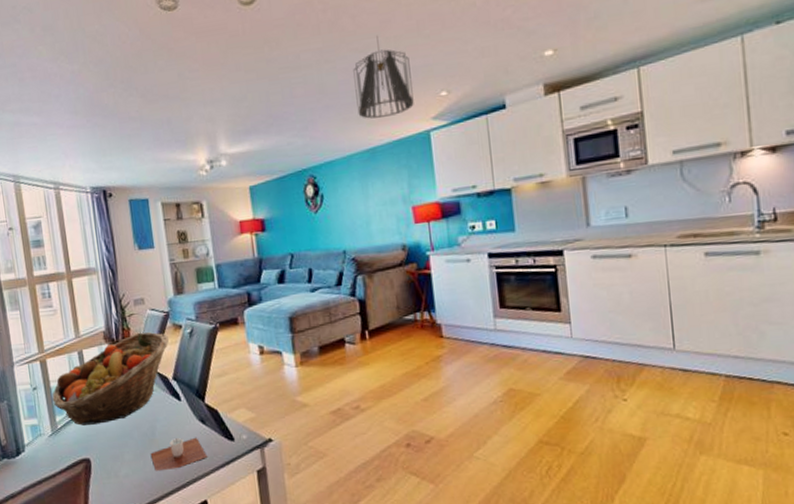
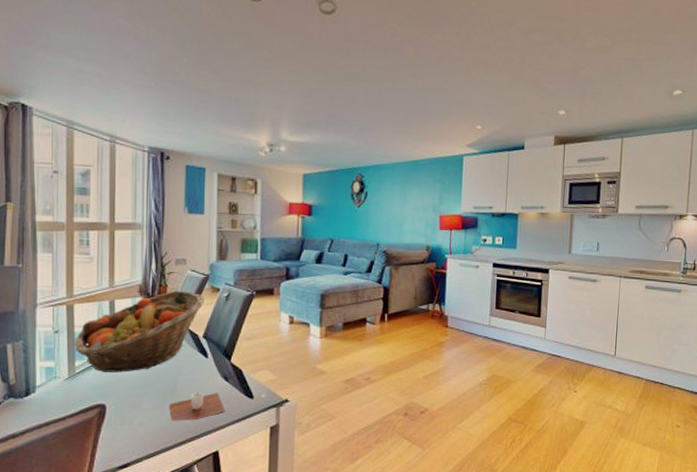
pendant light: present [353,35,414,119] -> none [407,67,456,137]

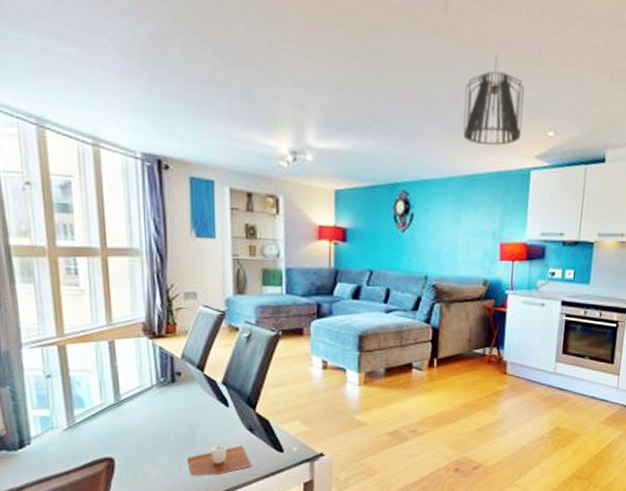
fruit basket: present [74,290,204,372] -> none [71,329,221,423]
pendant light: none [407,67,456,137] -> present [463,54,524,146]

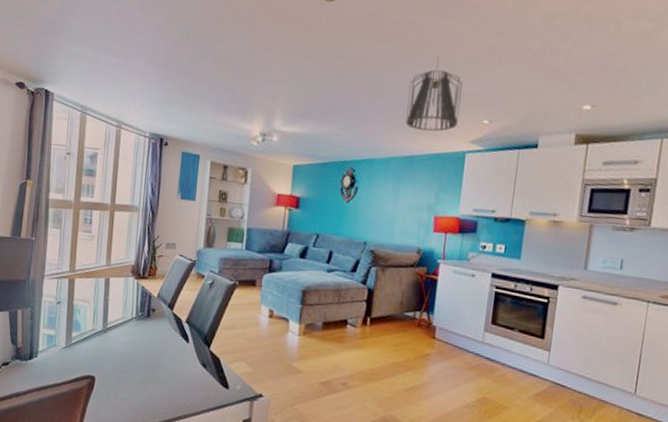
cup: present [187,445,251,477] -> none [150,375,201,403]

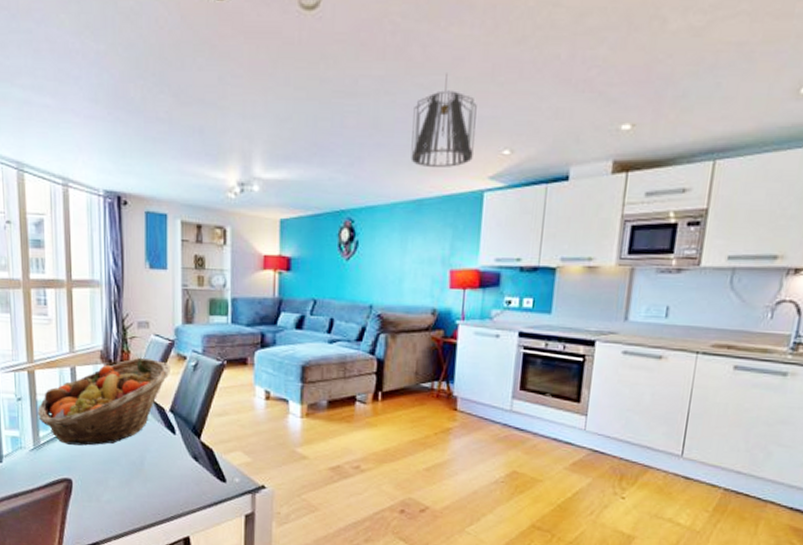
fruit basket: none [73,274,190,348] -> present [37,357,170,446]

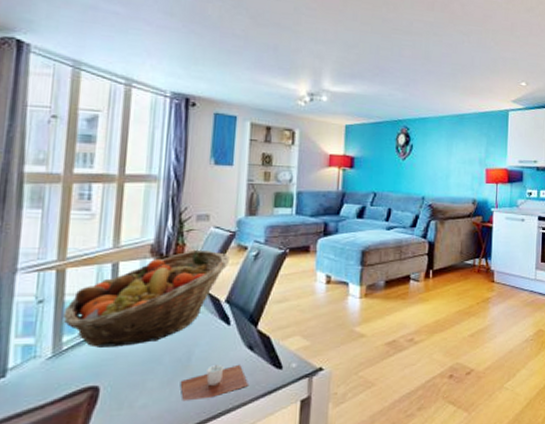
cup: none [136,471,195,502] -> present [180,364,248,402]
pendant light: present [411,73,477,167] -> none [454,25,502,92]

